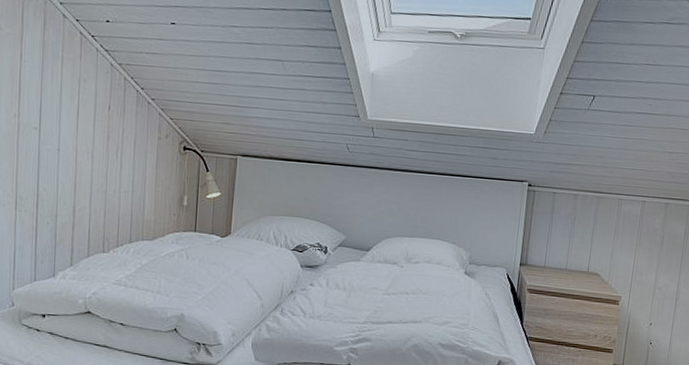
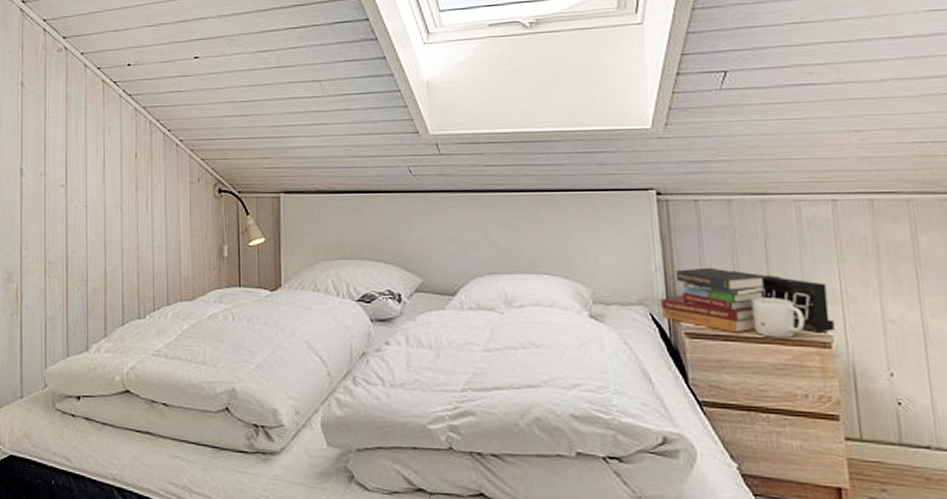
books: none [515,242,587,291] -> present [661,267,765,333]
alarm clock: none [567,246,625,294] -> present [732,271,835,333]
mug: none [573,267,607,296] -> present [751,298,805,338]

